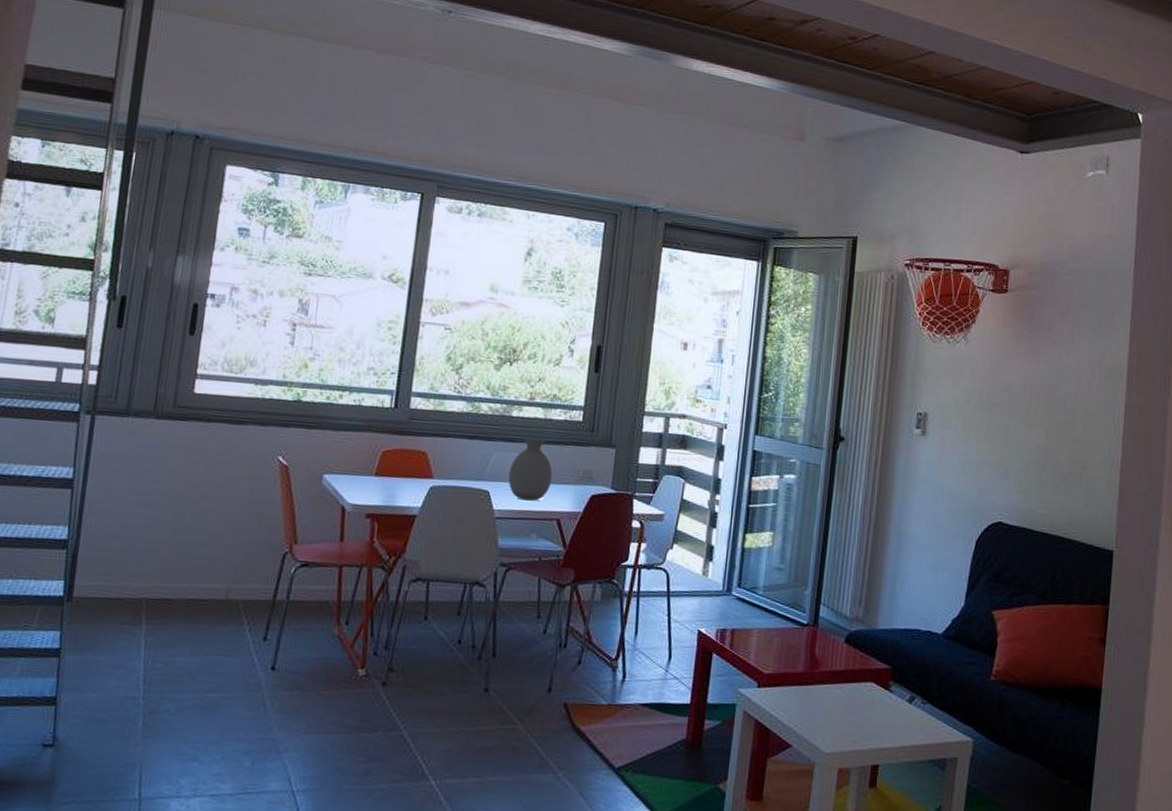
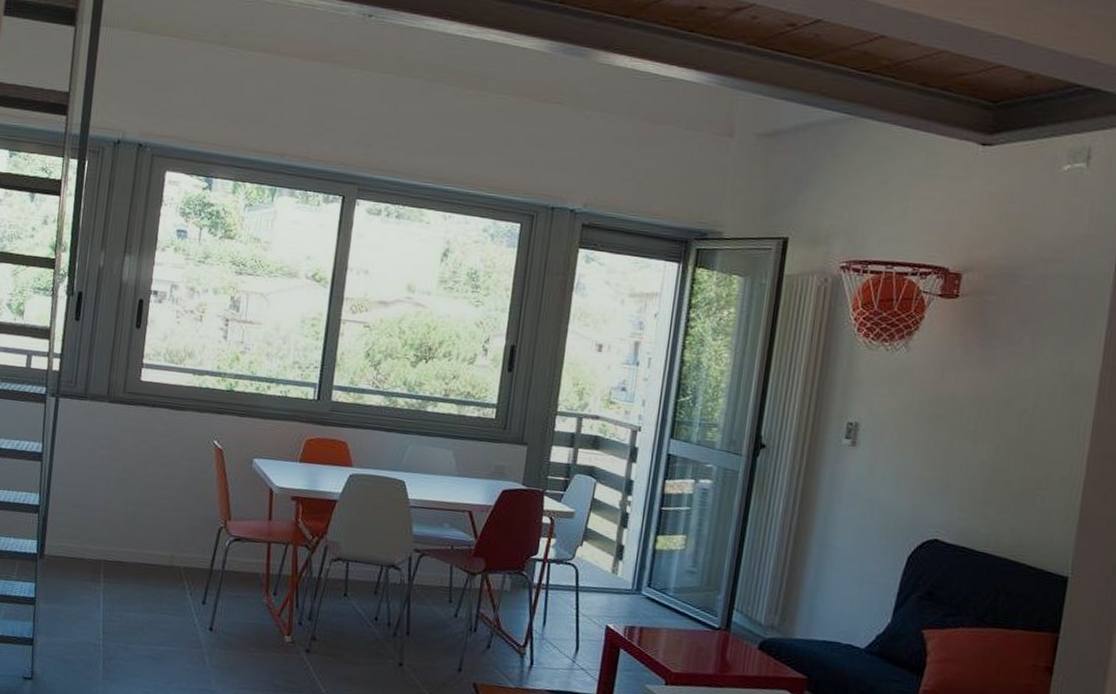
vase: present [508,437,553,501] -> none [422,432,466,493]

